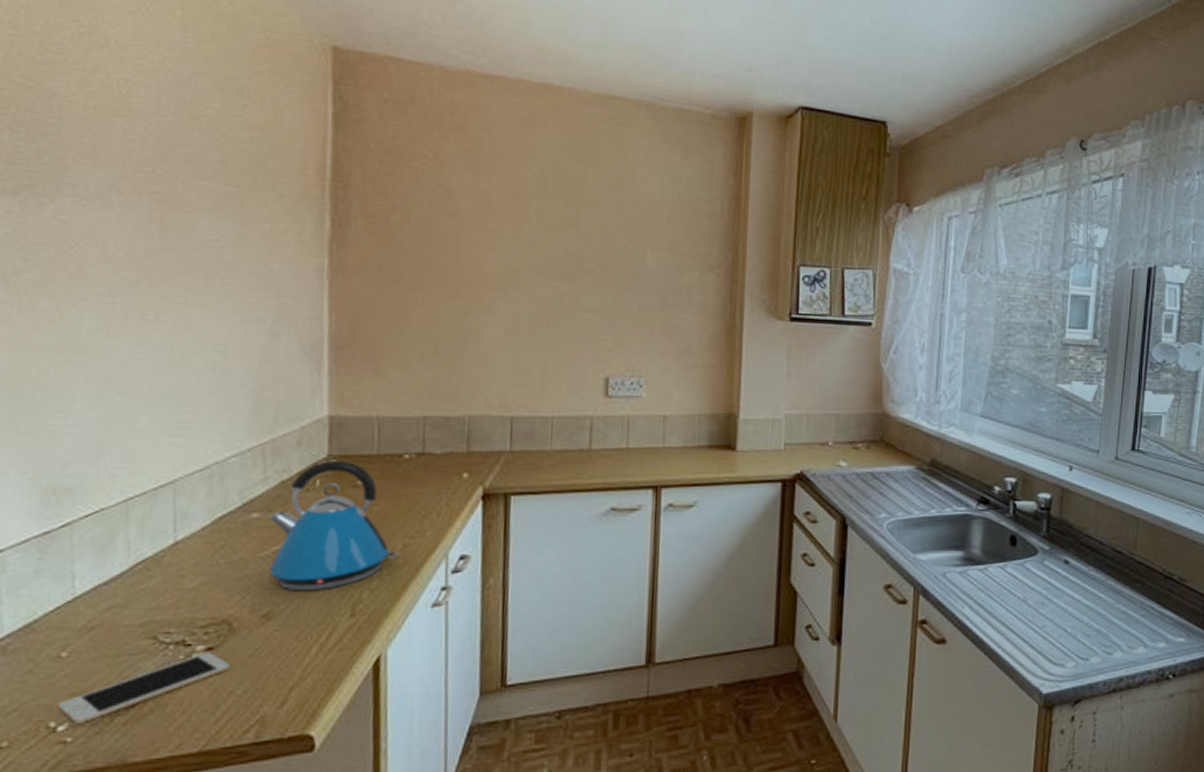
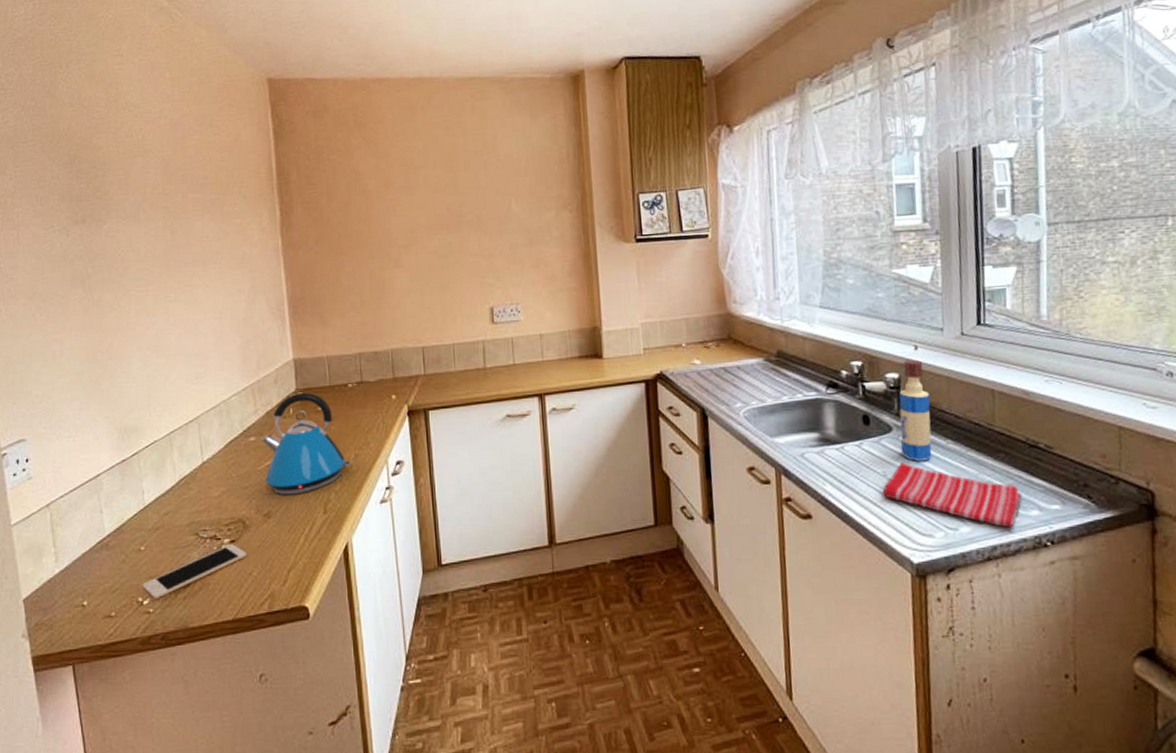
dish towel: none [1020,587,1152,659] -> present [882,462,1022,528]
tequila bottle: none [1044,480,1078,587] -> present [899,359,932,462]

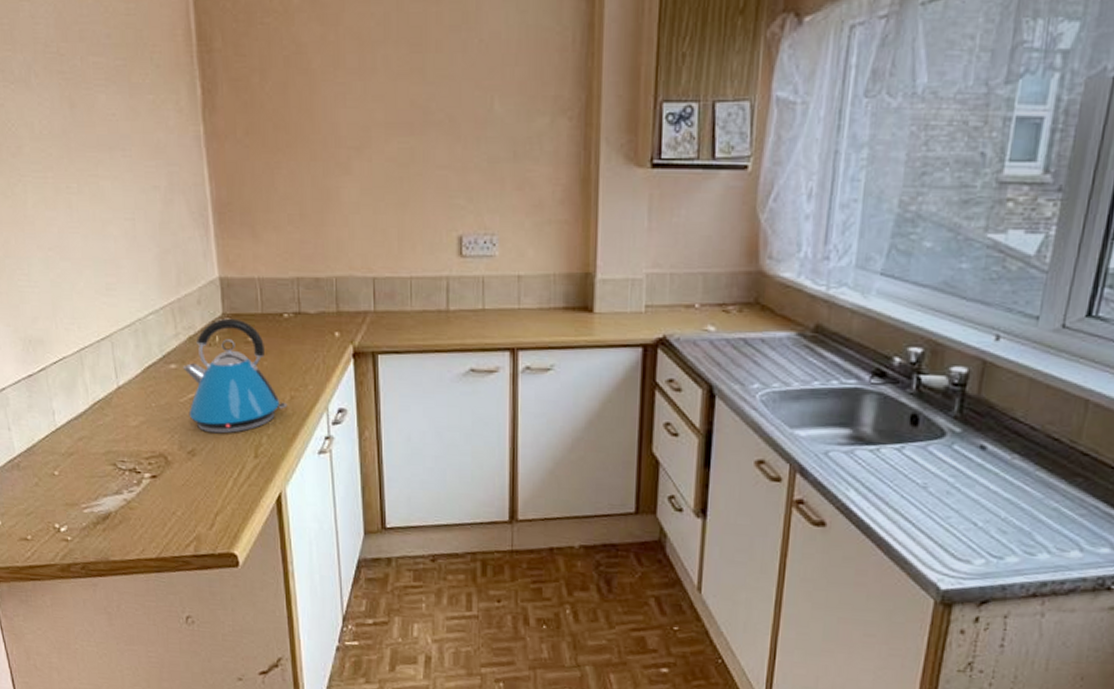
cell phone: present [142,544,247,600] -> none [58,479,170,528]
dish towel: present [882,462,1022,528] -> none [918,474,1094,564]
tequila bottle: present [899,359,932,462] -> none [951,352,1003,477]

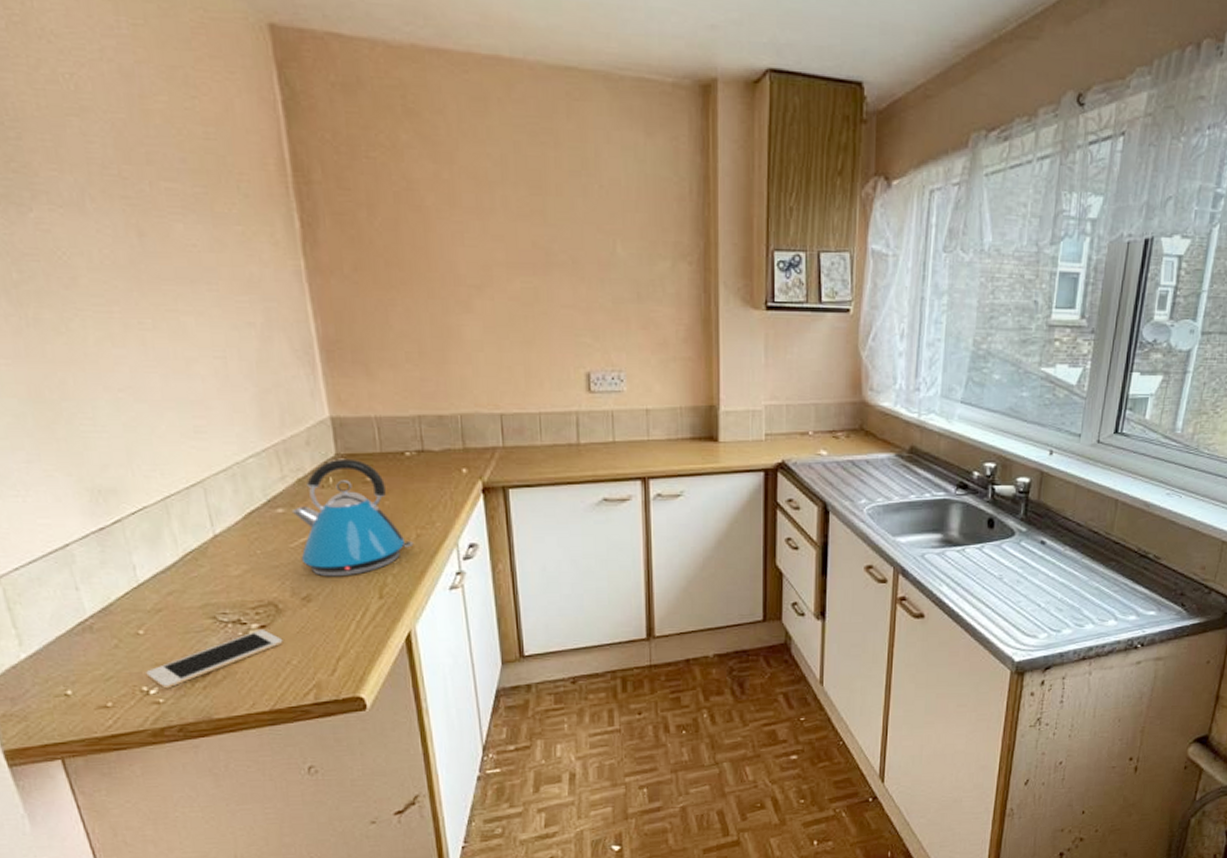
cell phone: none [58,479,170,528] -> present [146,630,283,689]

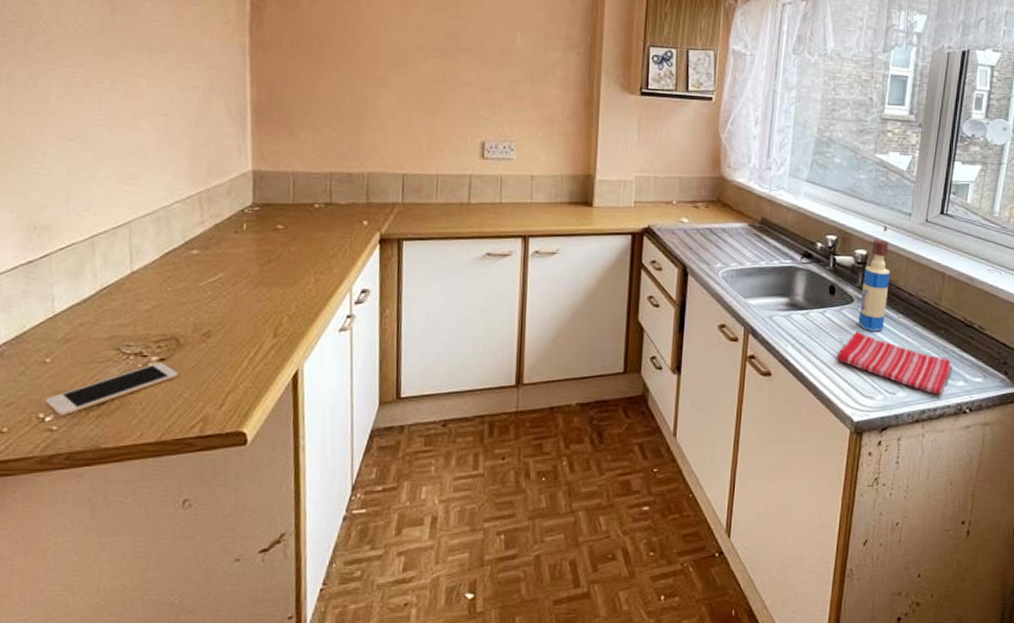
kettle: present [291,458,414,577] -> none [205,207,312,316]
dish towel: none [996,566,1125,631] -> present [836,331,953,395]
tequila bottle: none [1020,464,1056,566] -> present [858,239,890,332]

